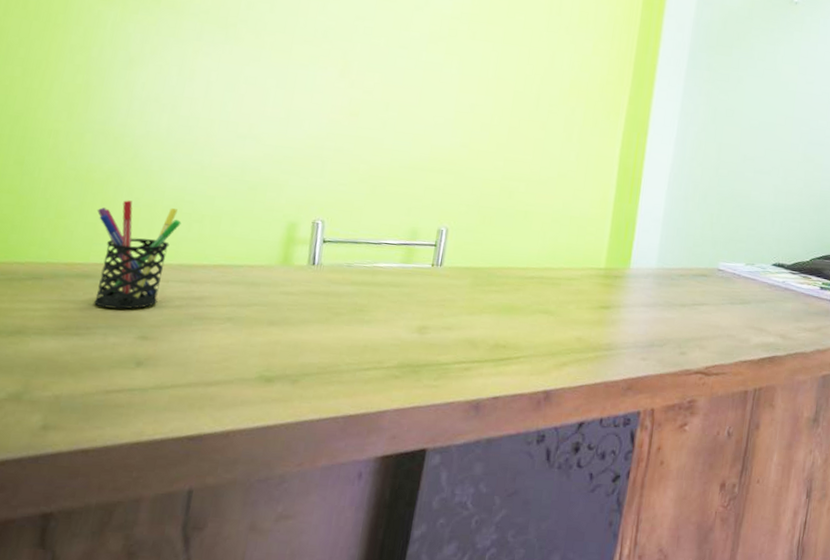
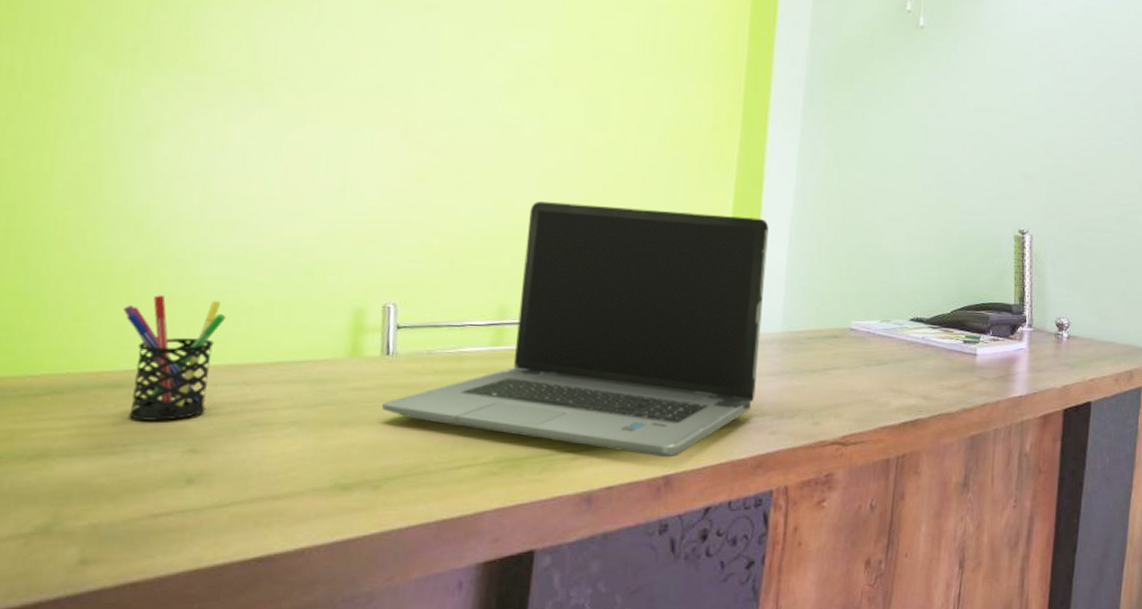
laptop computer: none [305,138,651,375] -> present [382,201,769,458]

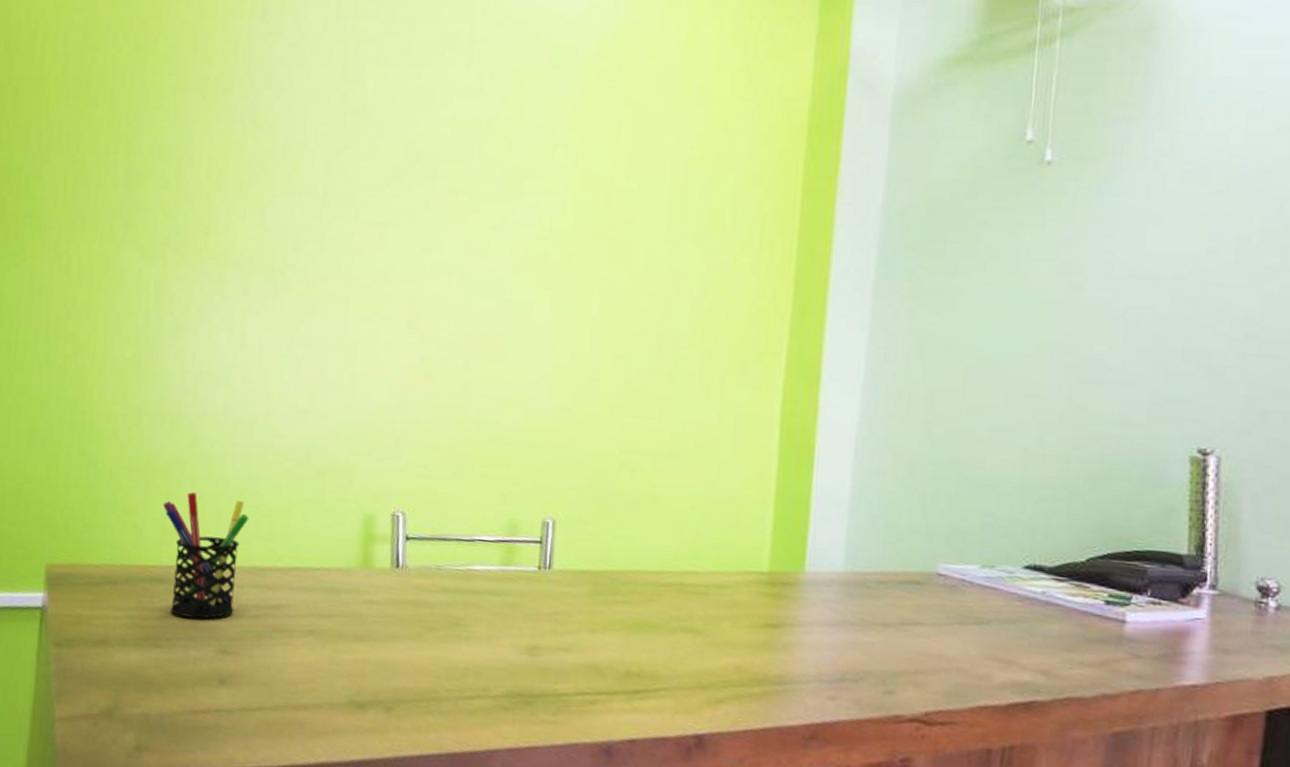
laptop computer: present [382,201,769,458] -> none [393,401,827,714]

